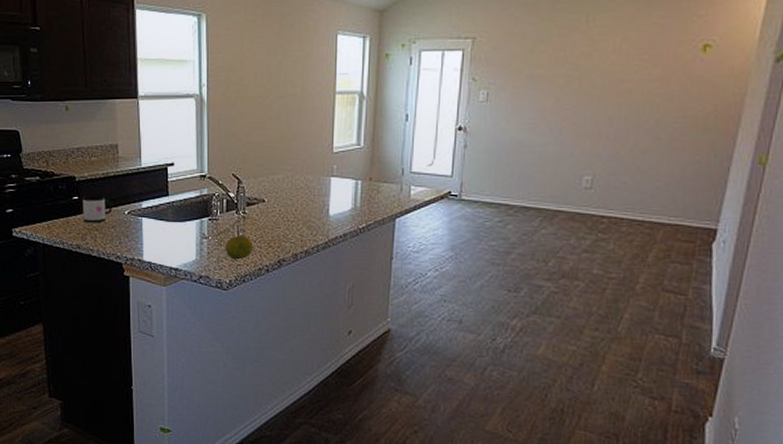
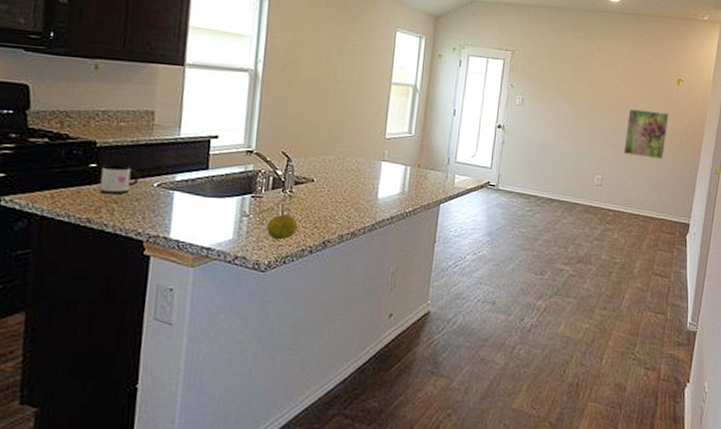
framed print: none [621,90,689,151] -> present [623,109,669,159]

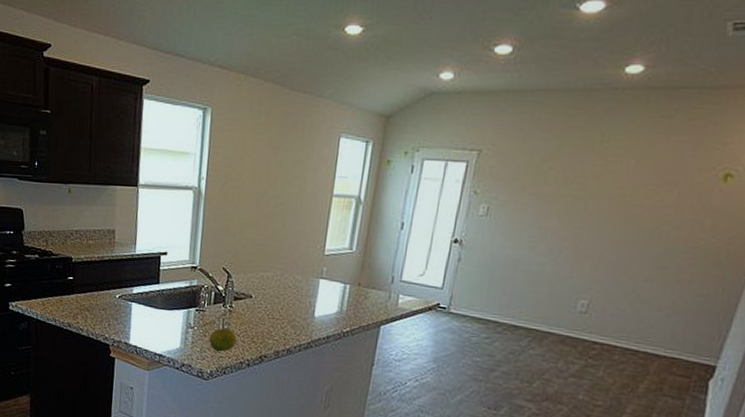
mug: present [99,163,139,195] -> none [76,276,105,304]
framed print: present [623,109,669,159] -> none [623,217,704,282]

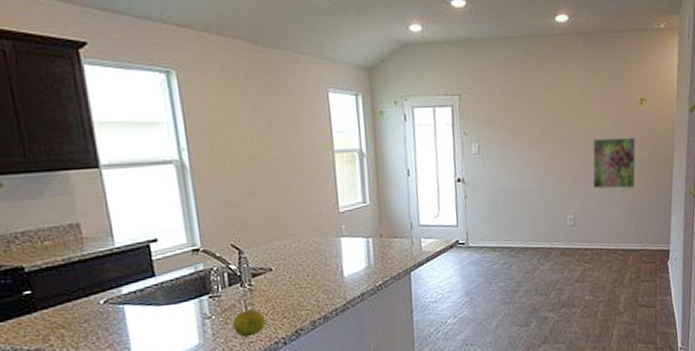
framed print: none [623,217,704,282] -> present [592,137,636,189]

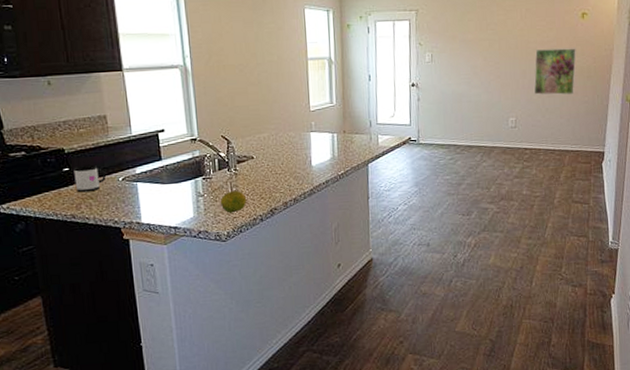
mug: none [37,285,82,321] -> present [74,164,106,193]

